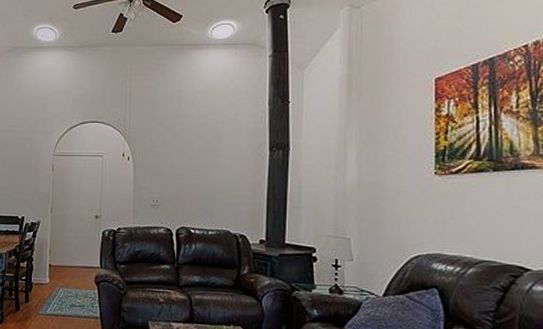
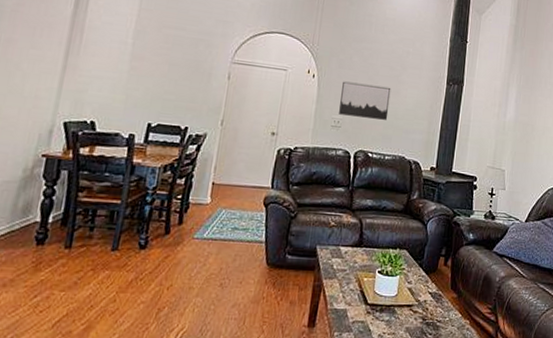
wall art: none [157,160,208,195] -> present [339,81,391,120]

